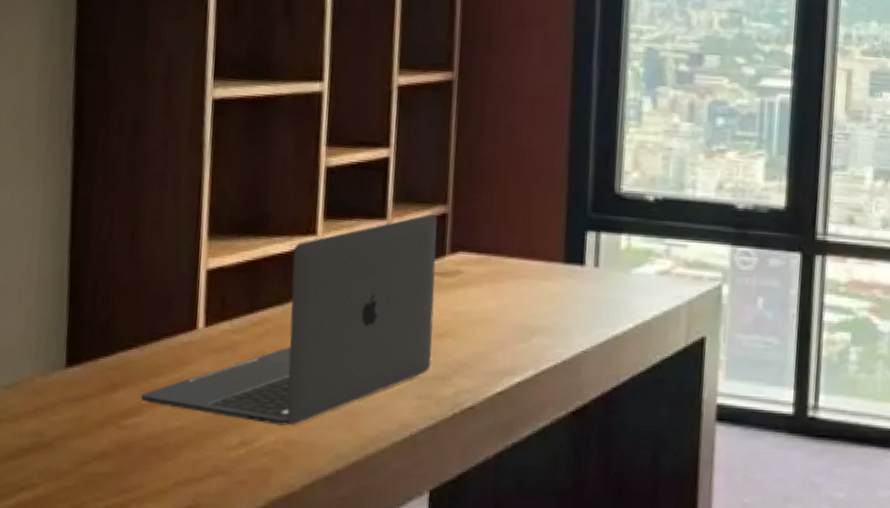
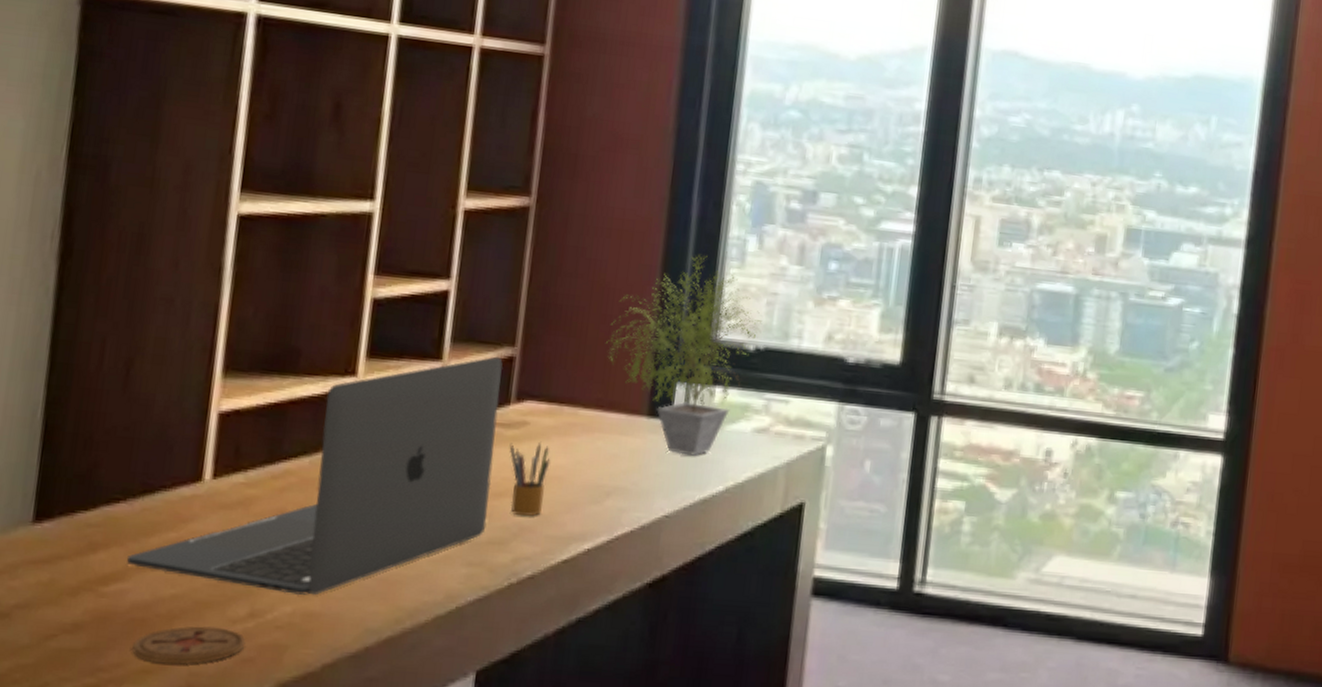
coaster: none [148,453,238,486] -> present [131,626,245,665]
pencil box: none [447,287,482,354] -> present [509,441,550,517]
potted plant: none [523,115,660,297] -> present [605,254,763,456]

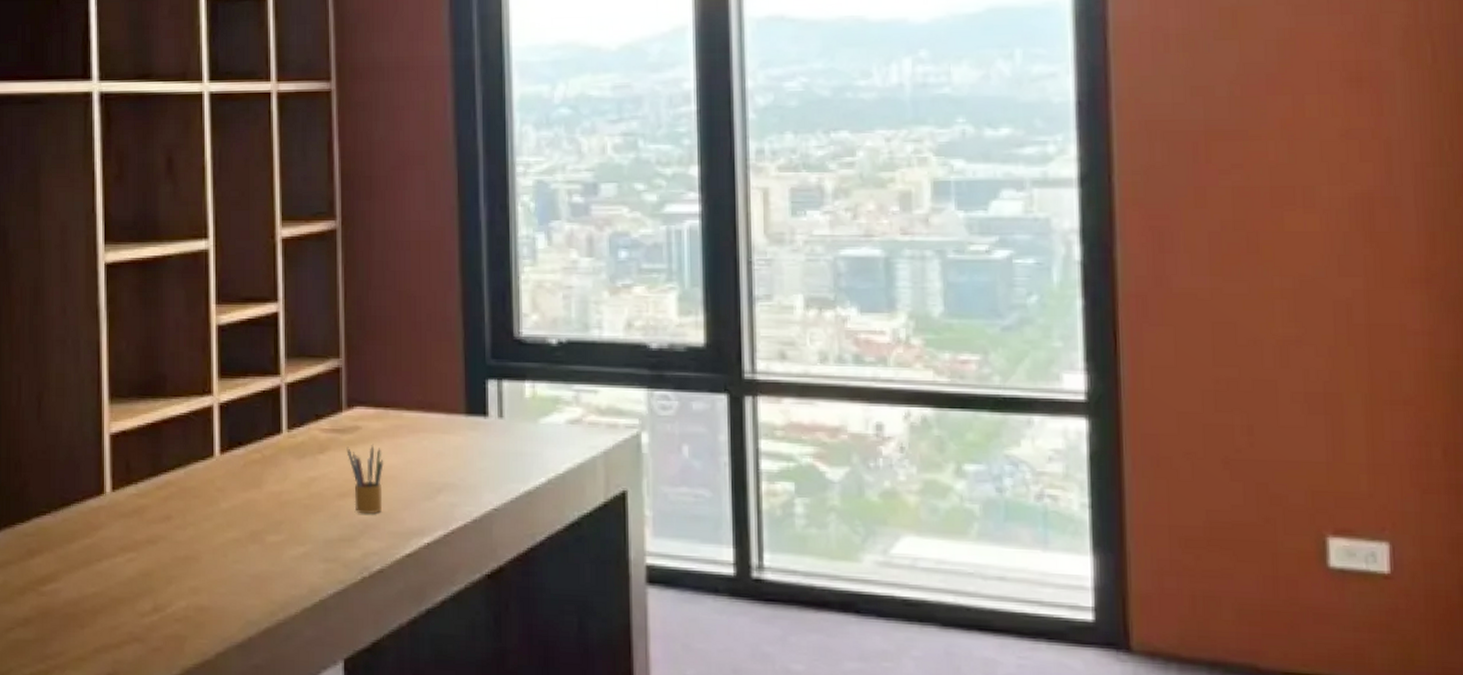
laptop: present [127,356,503,596] -> none [57,368,336,591]
coaster: present [131,626,245,665] -> none [68,619,152,654]
potted plant: present [605,254,763,456] -> none [418,256,561,450]

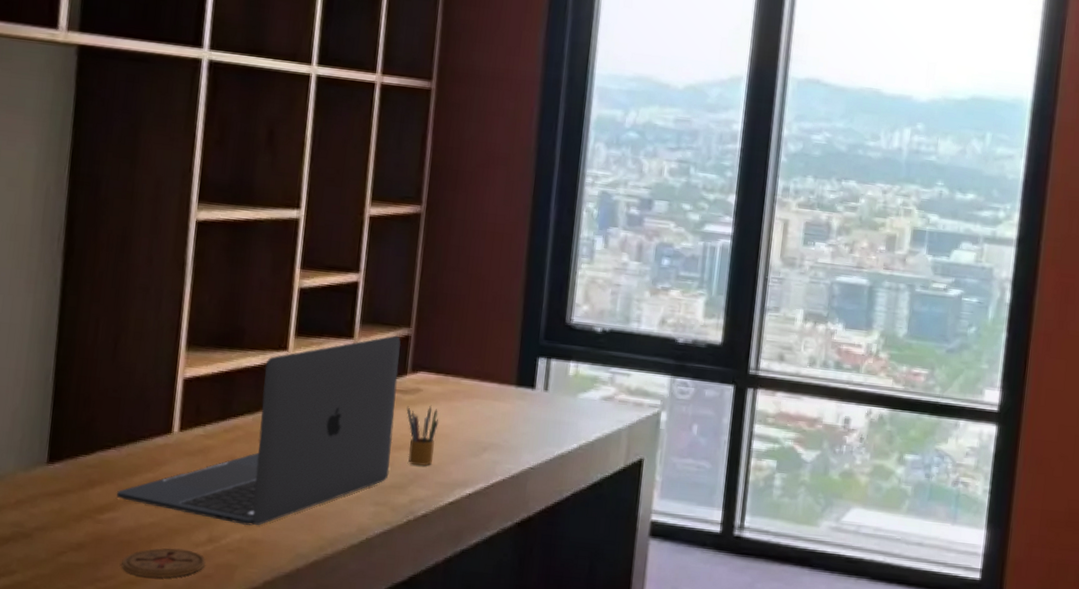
laptop: none [57,368,336,591] -> present [117,335,401,526]
coaster: none [68,619,152,654] -> present [120,548,205,579]

